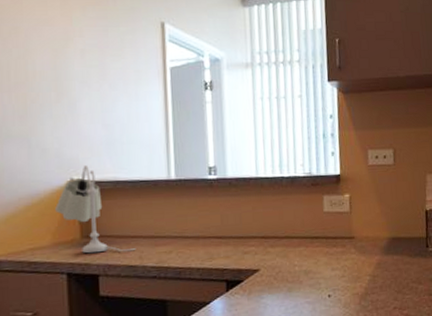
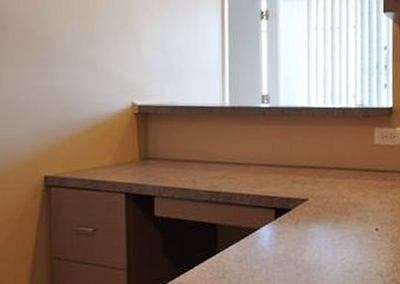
table lamp: present [55,166,136,254] -> none [117,90,190,175]

